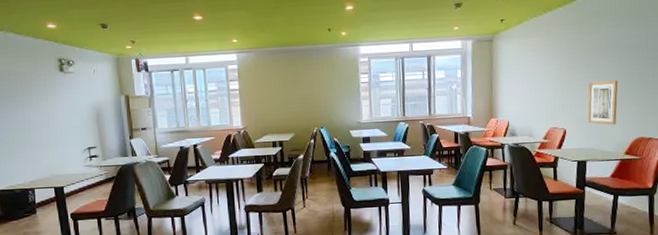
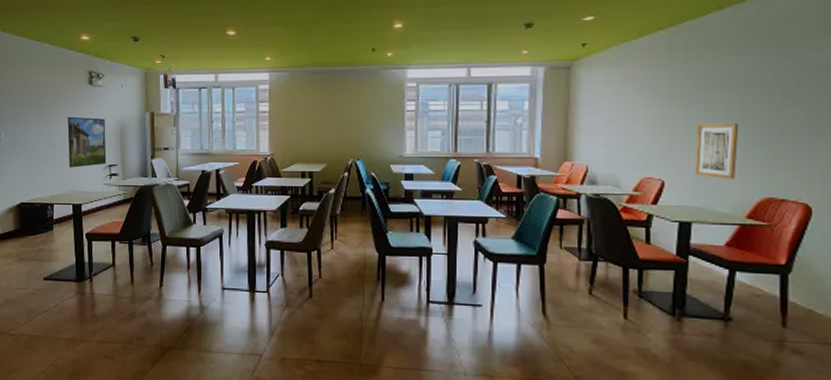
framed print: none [41,103,85,153] -> present [67,116,107,168]

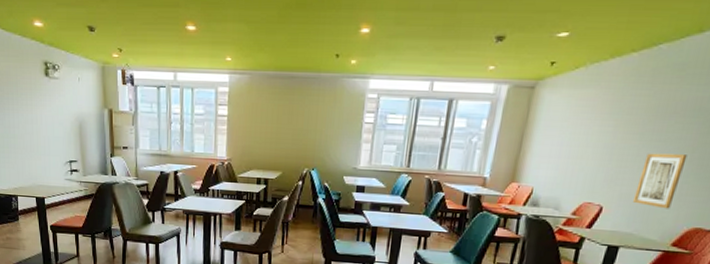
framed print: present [67,116,107,168] -> none [26,109,67,162]

